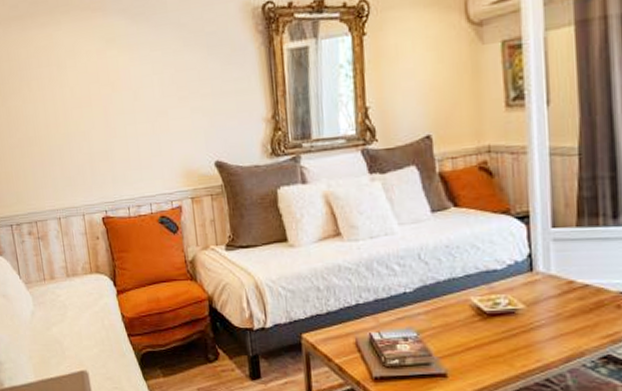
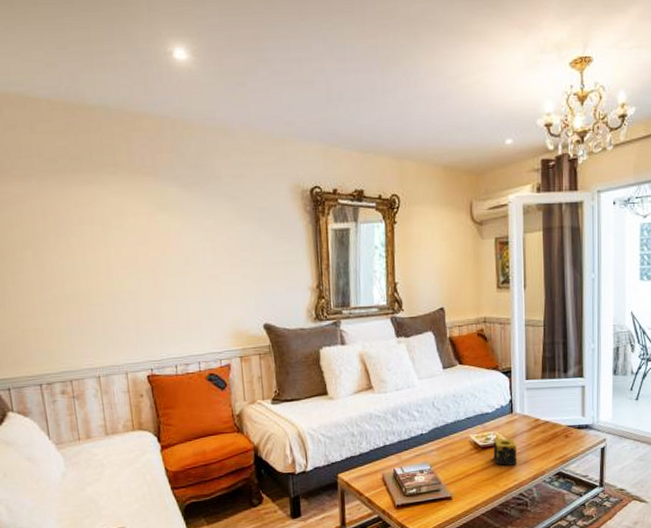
candle: none [504,304,541,340] -> present [493,438,517,466]

